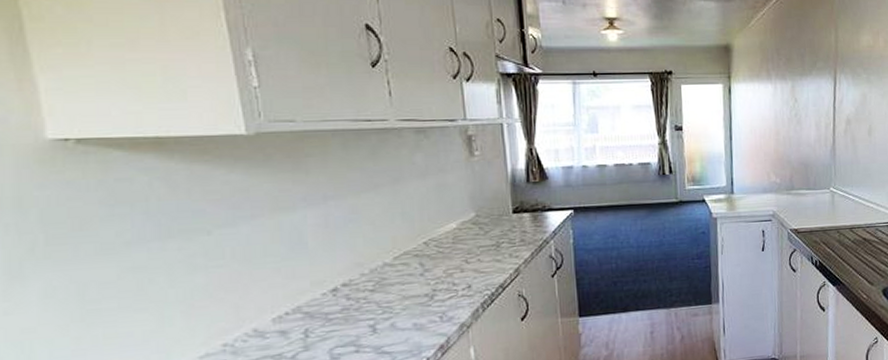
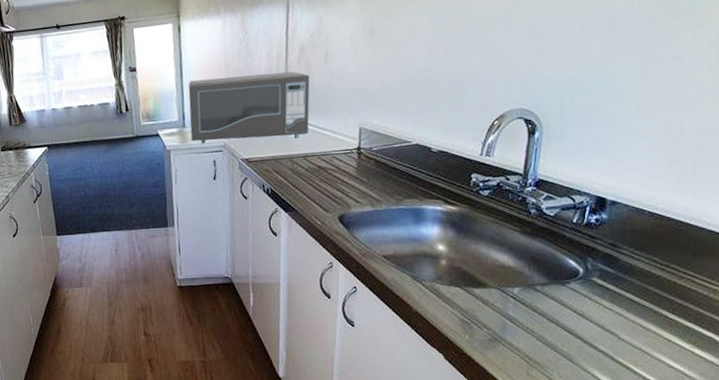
microwave: none [737,142,856,212] -> present [188,71,310,144]

